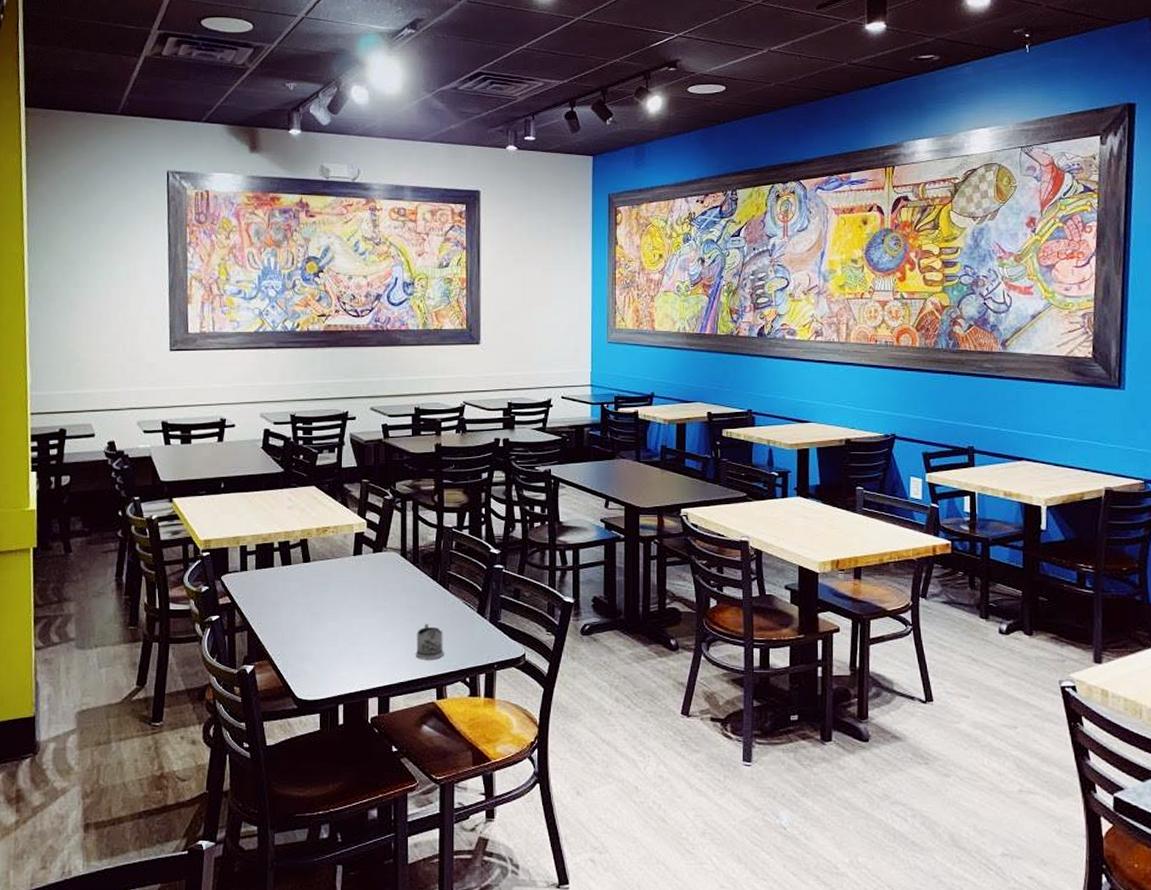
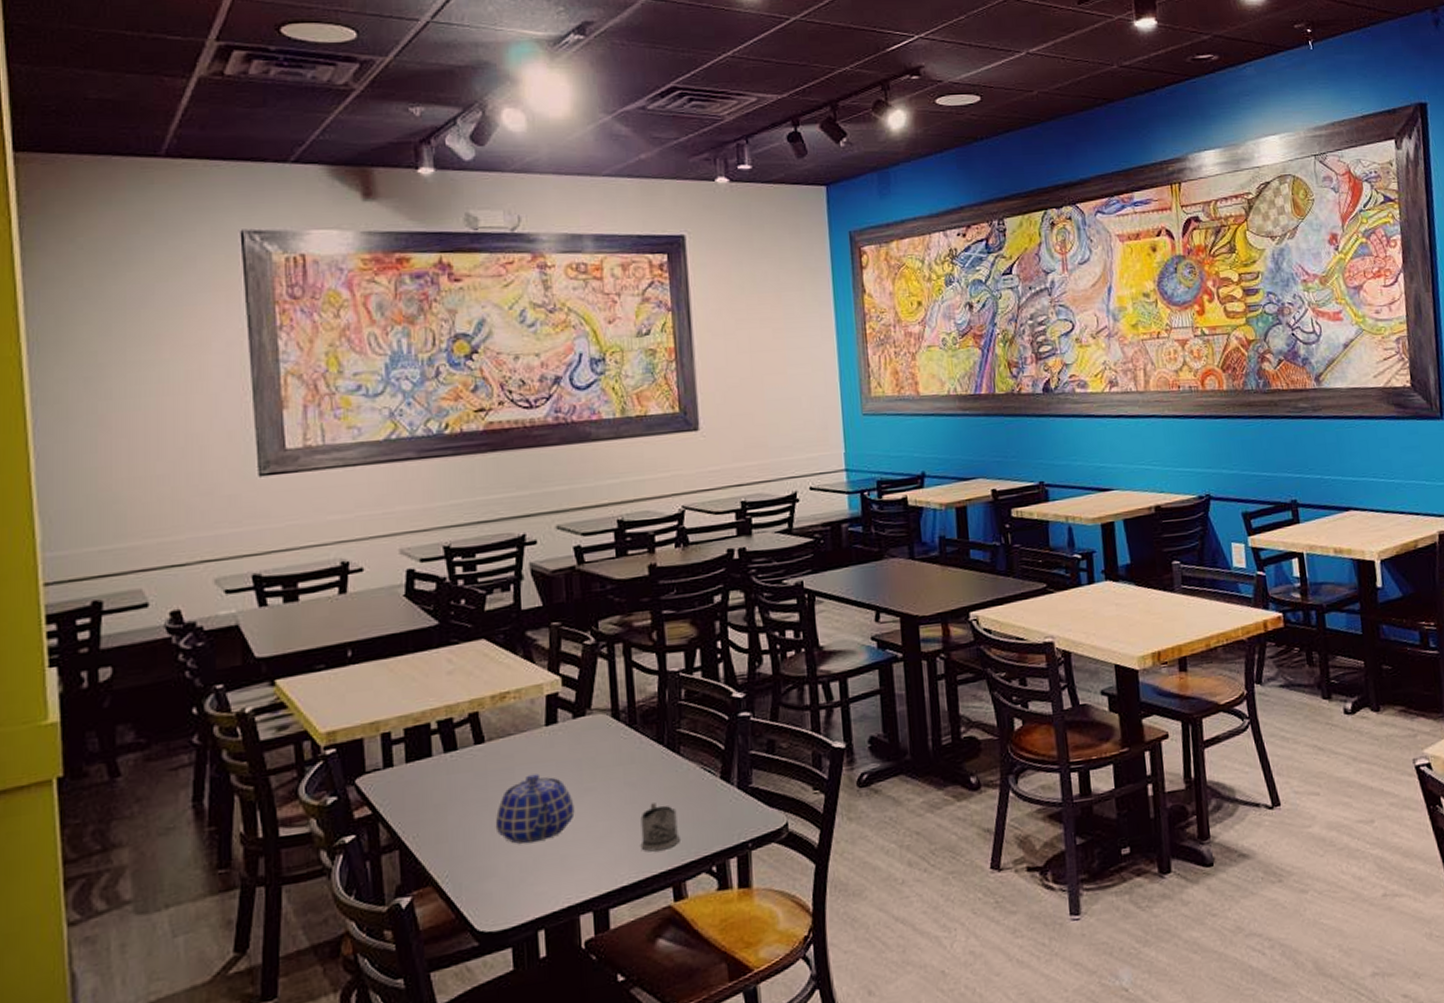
teapot: none [314,590,370,640] -> present [495,773,575,844]

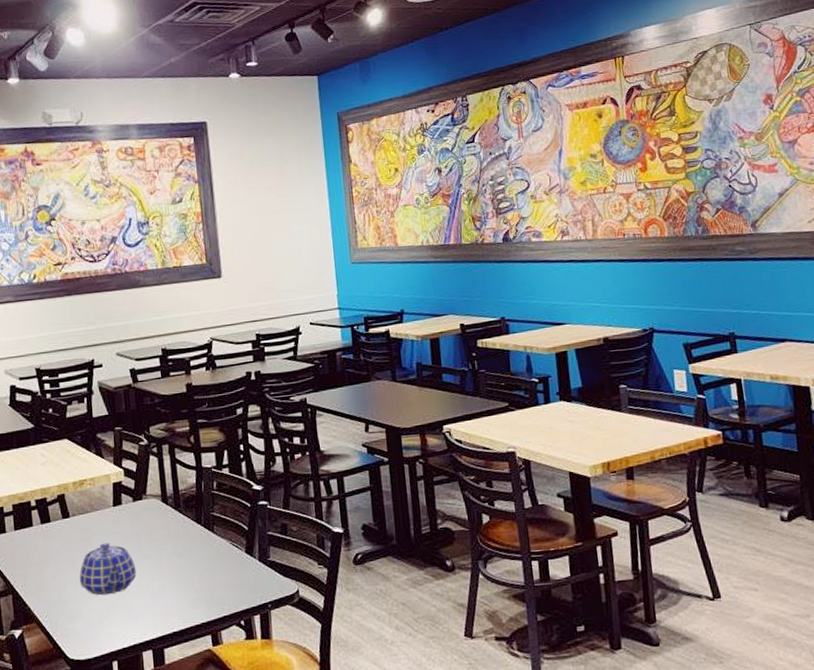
tea glass holder: present [640,803,680,852] -> none [185,569,216,607]

